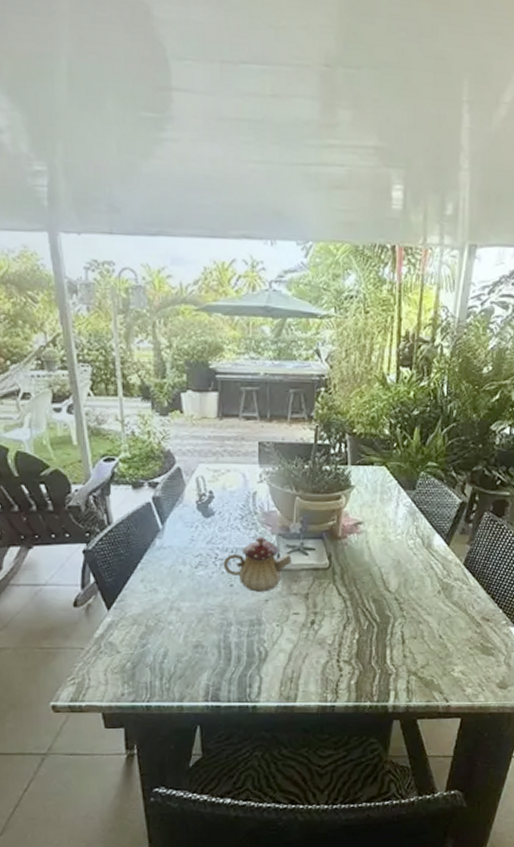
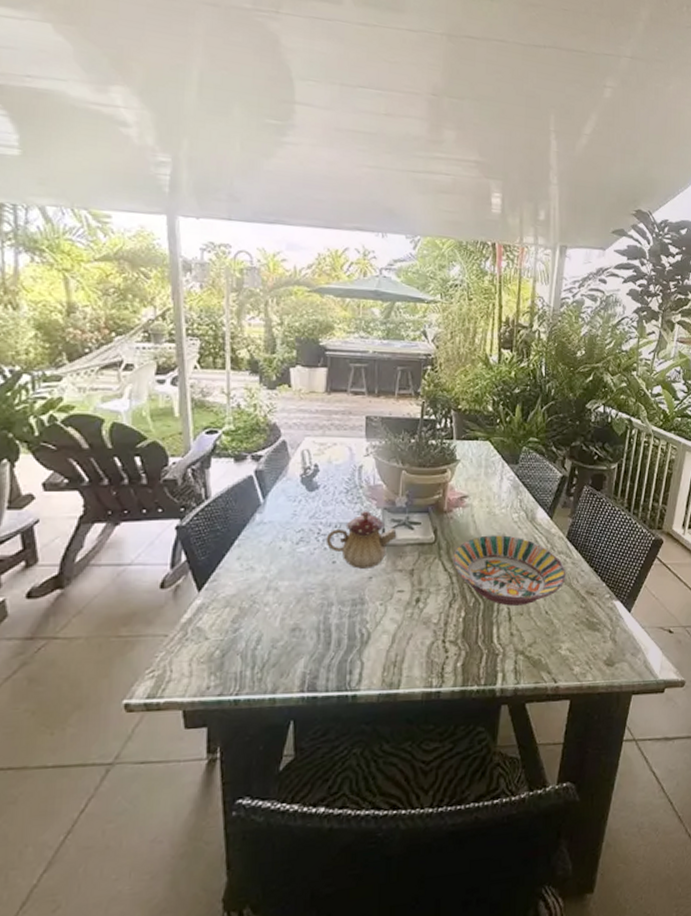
serving bowl: none [347,561,462,630] -> present [453,535,566,606]

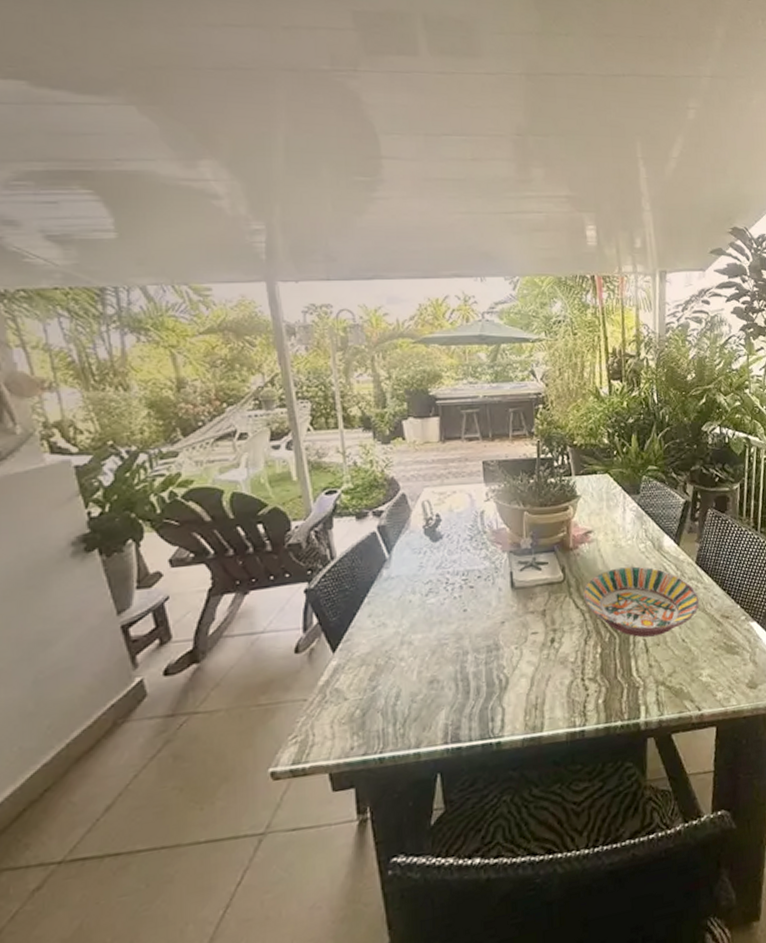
teapot: present [325,511,397,569] -> none [454,556,525,615]

